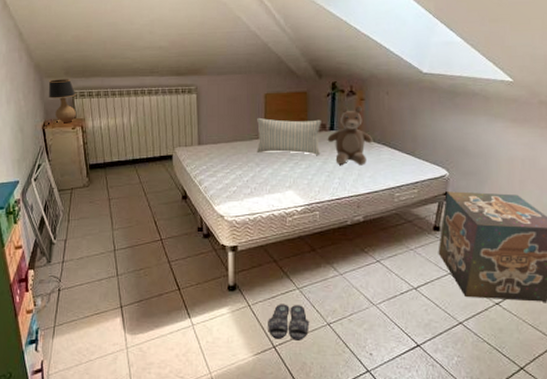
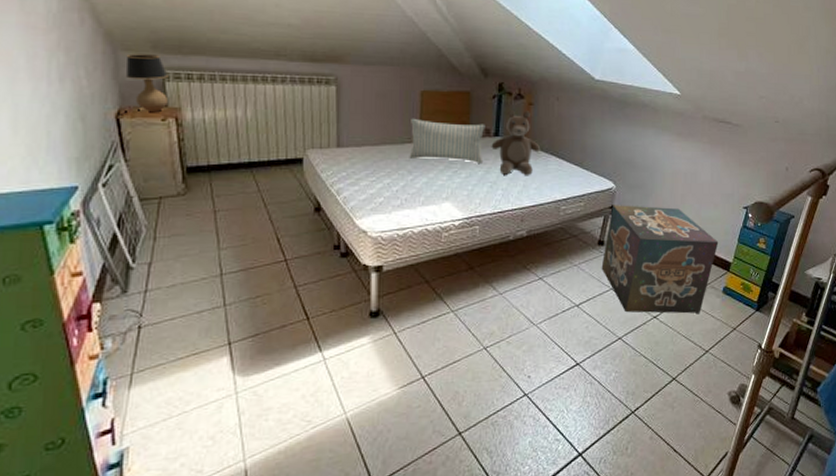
slippers: present [268,304,310,340] -> none [416,329,464,368]

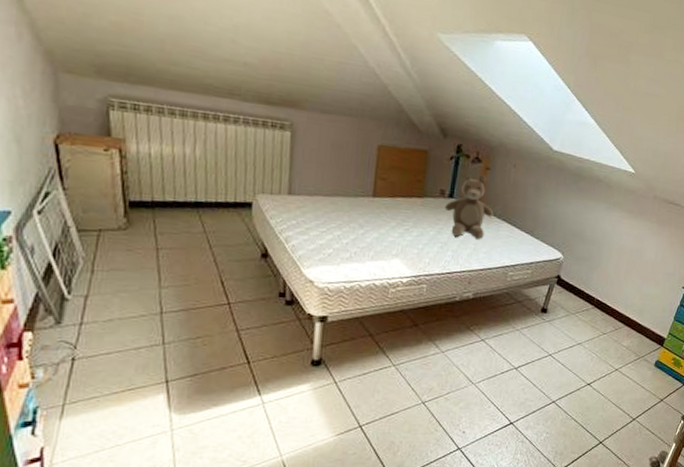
table lamp: present [125,54,168,112] -> none [65,76,113,141]
pillow: present [409,118,485,163] -> none [361,172,441,223]
toy box: present [601,205,719,314] -> none [542,275,656,383]

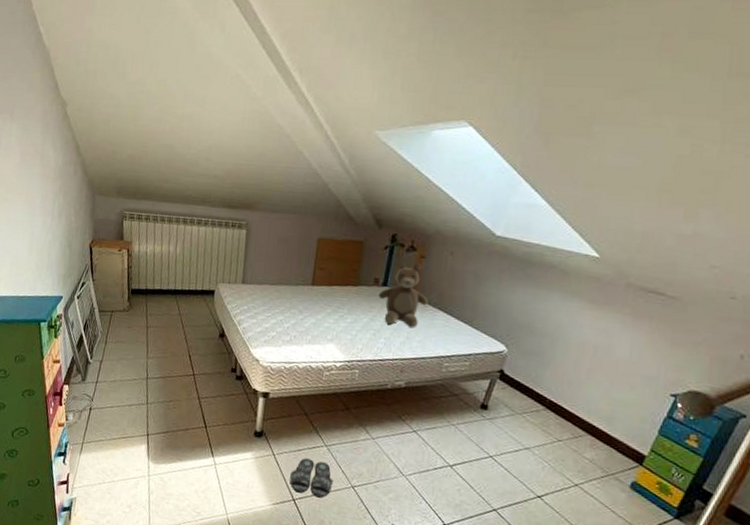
slippers: none [355,381,403,419] -> present [290,458,334,498]

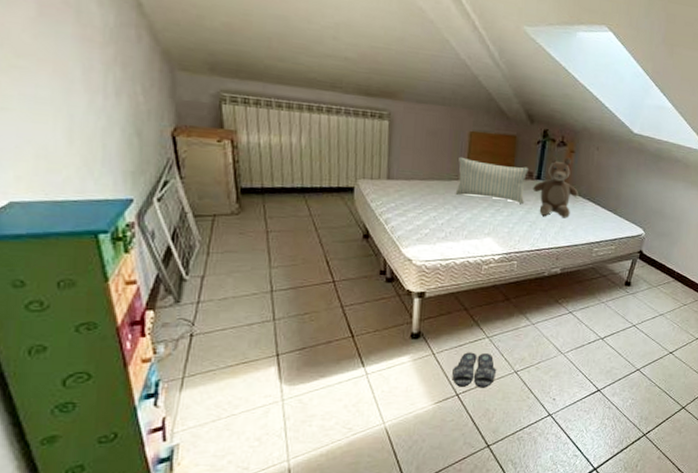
pillow: none [301,262,375,311] -> present [455,156,529,204]

